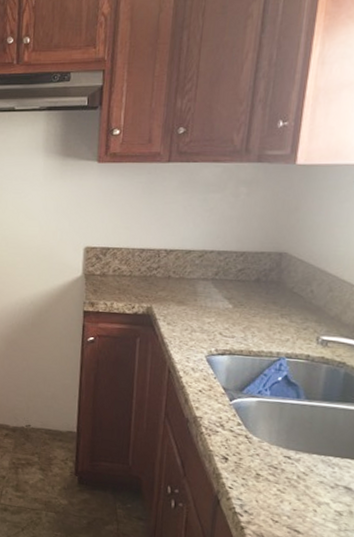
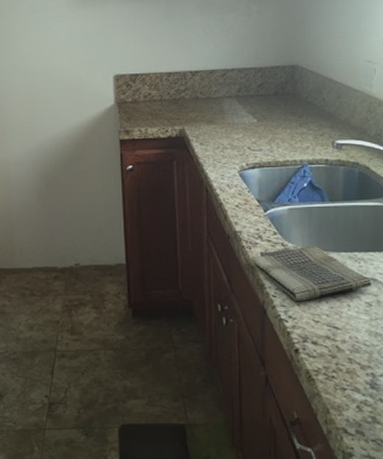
dish towel: none [206,440,346,498] -> present [248,246,372,302]

